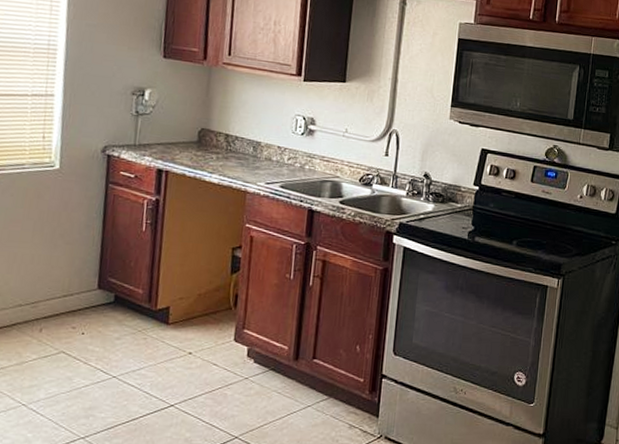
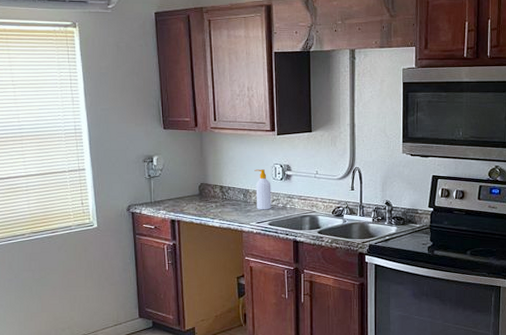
soap bottle: none [268,118,289,169] -> present [254,169,272,210]

